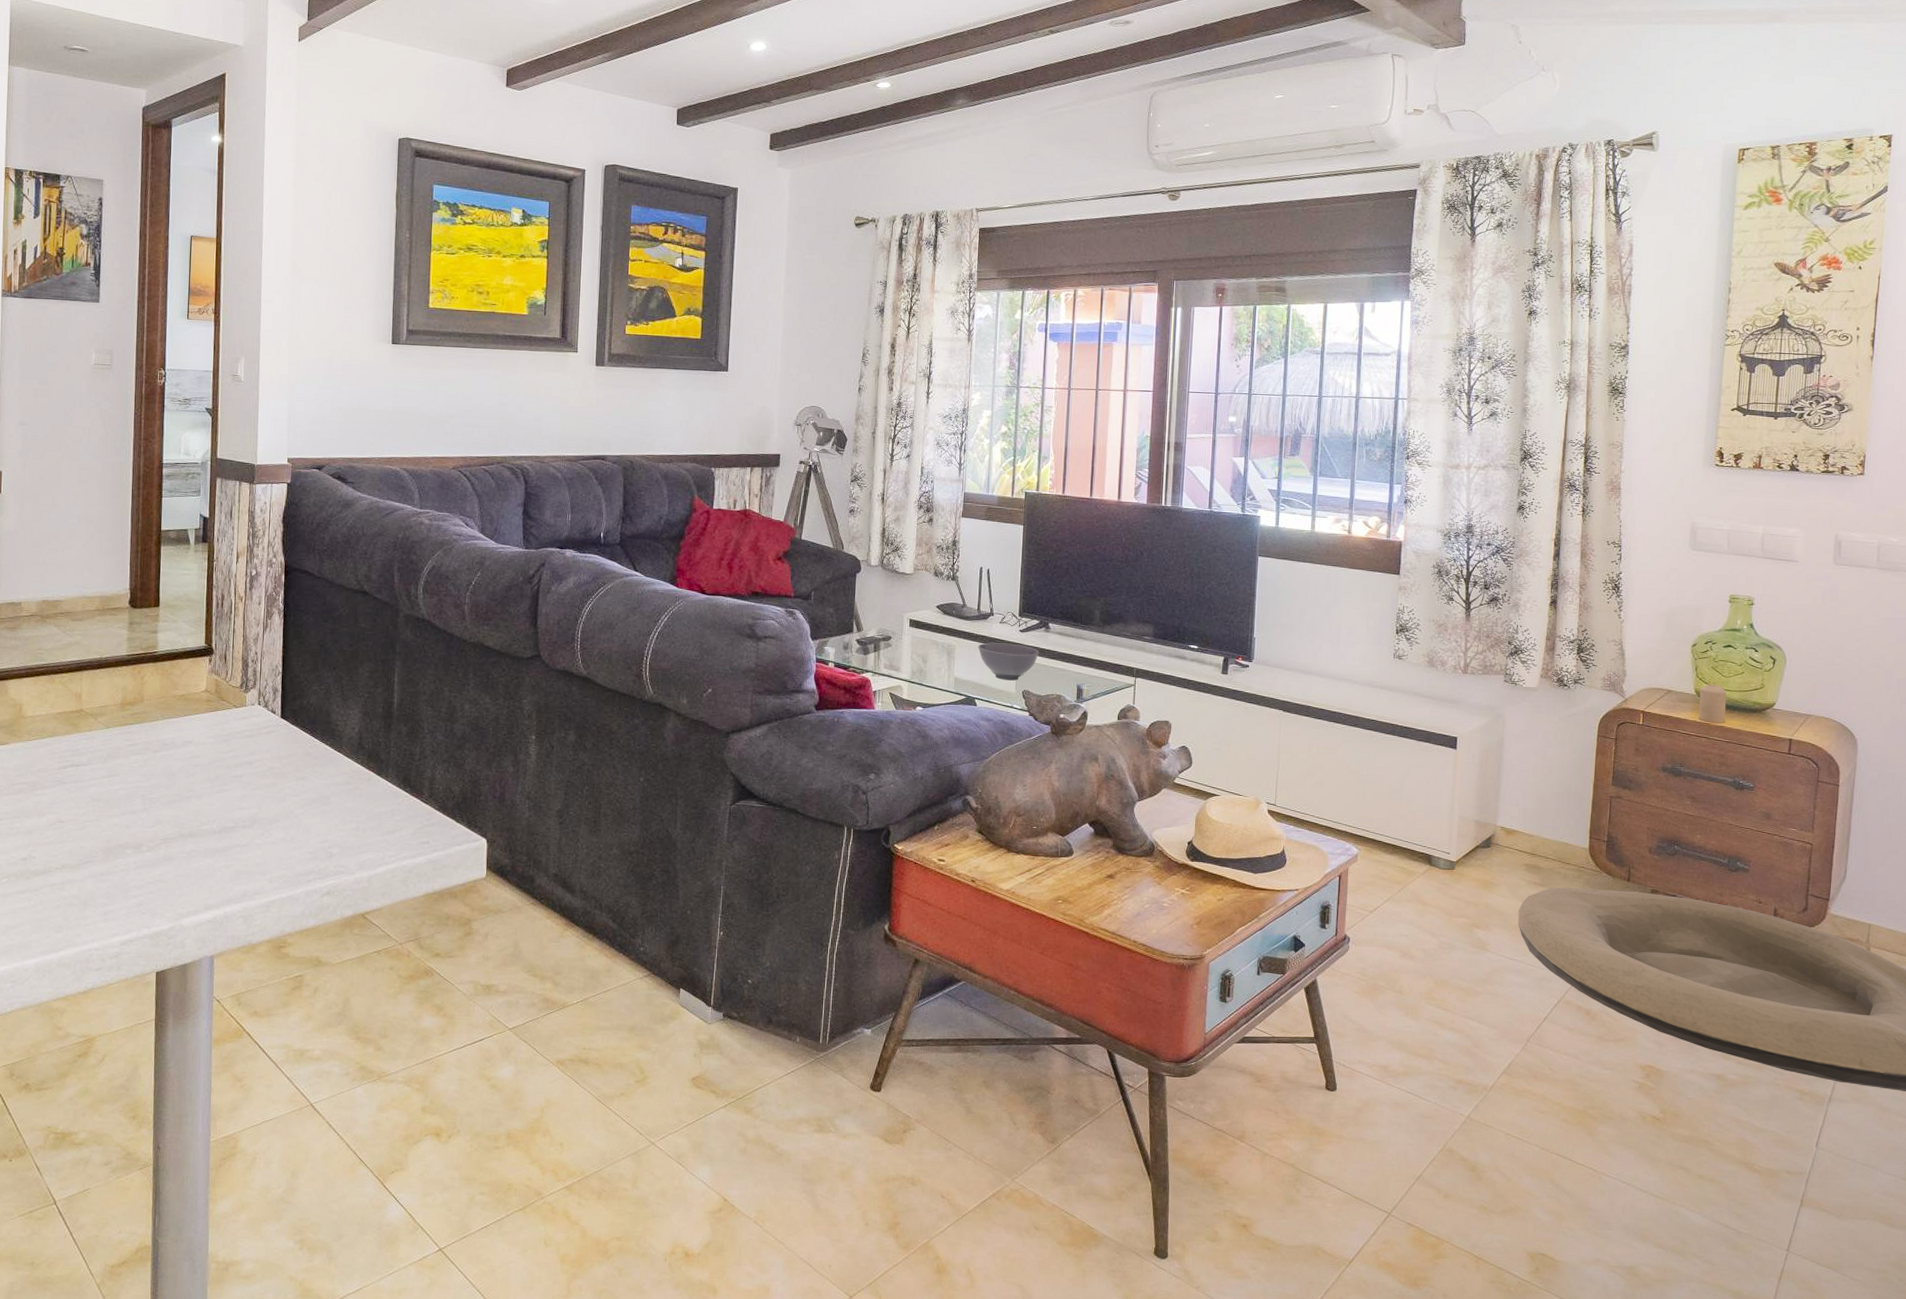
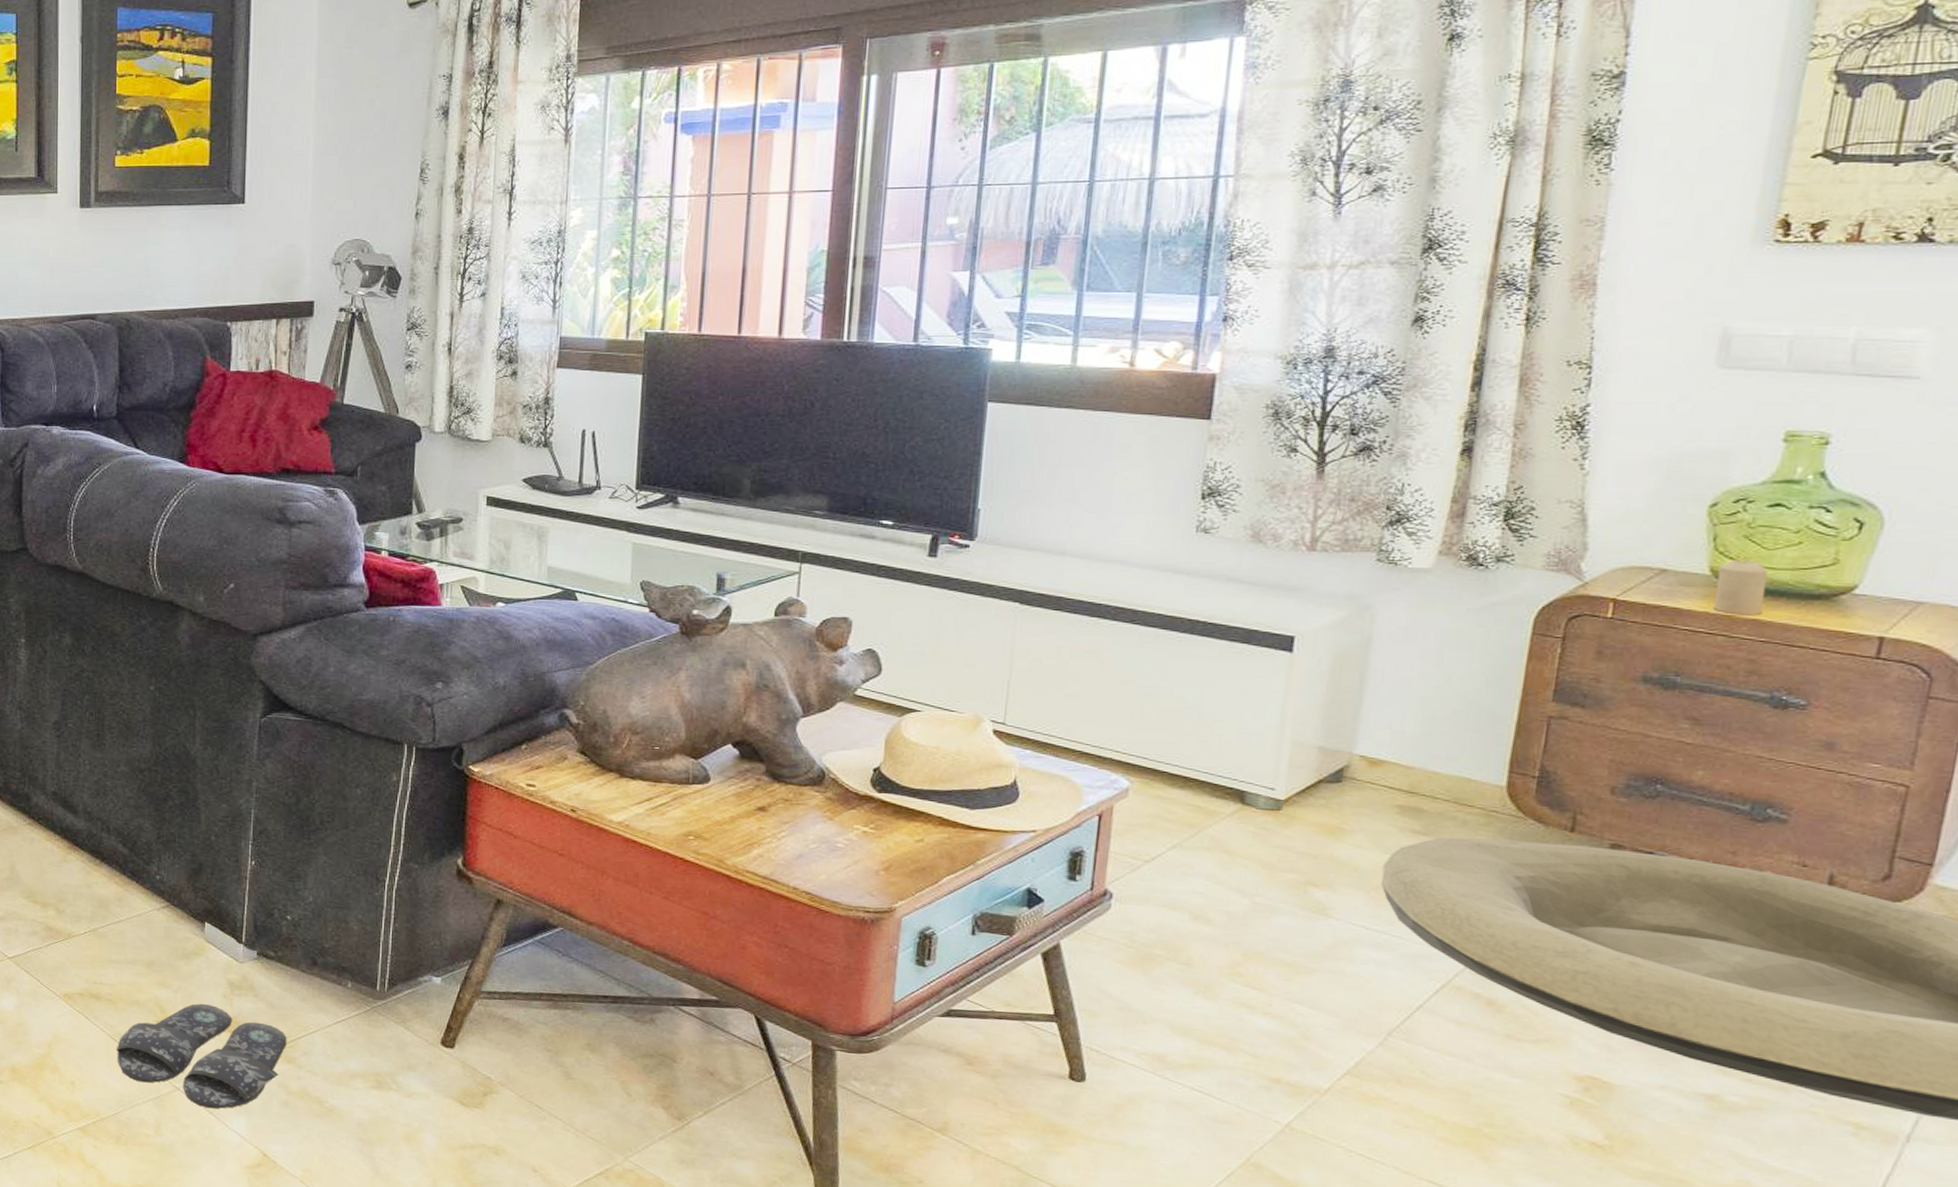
slippers: none [600,1063,746,1160] -> present [116,1003,287,1109]
bowl: present [978,642,1039,681] -> none [579,523,664,569]

